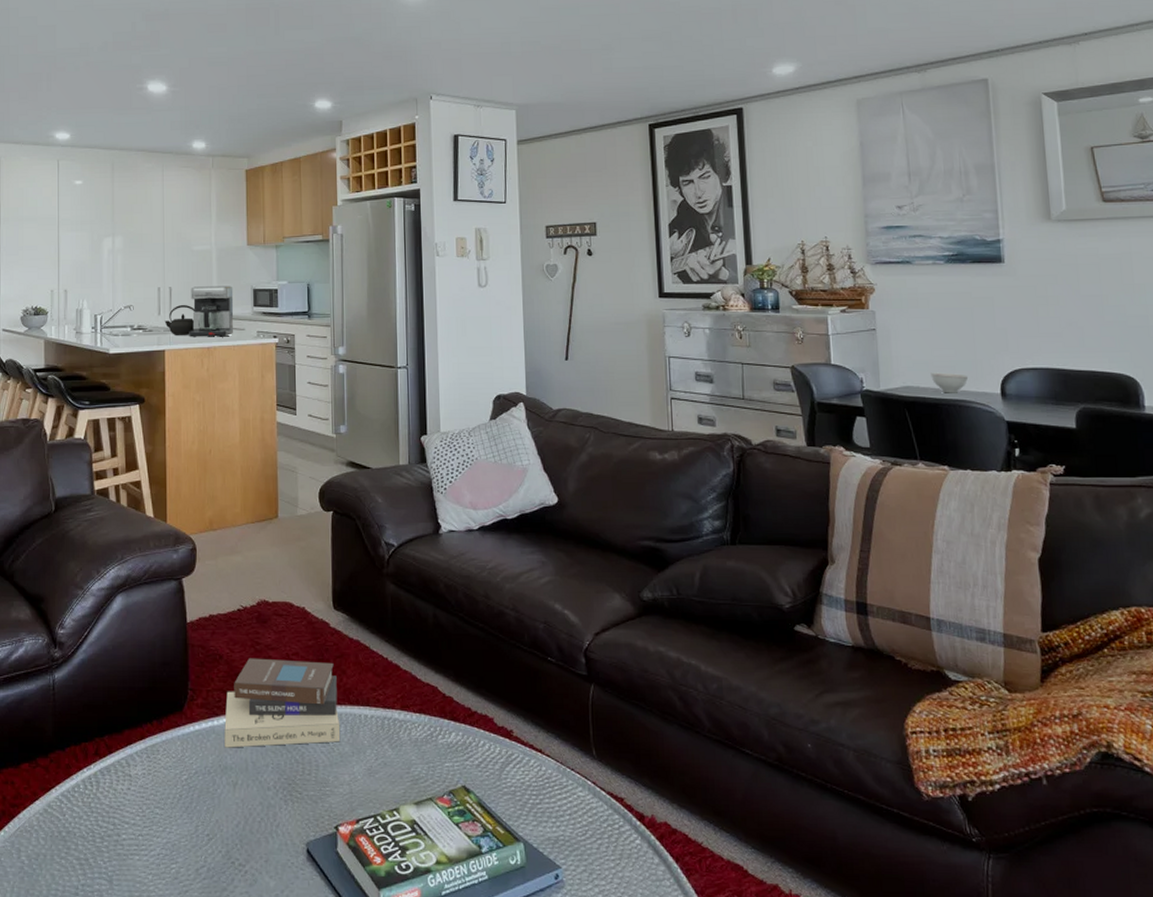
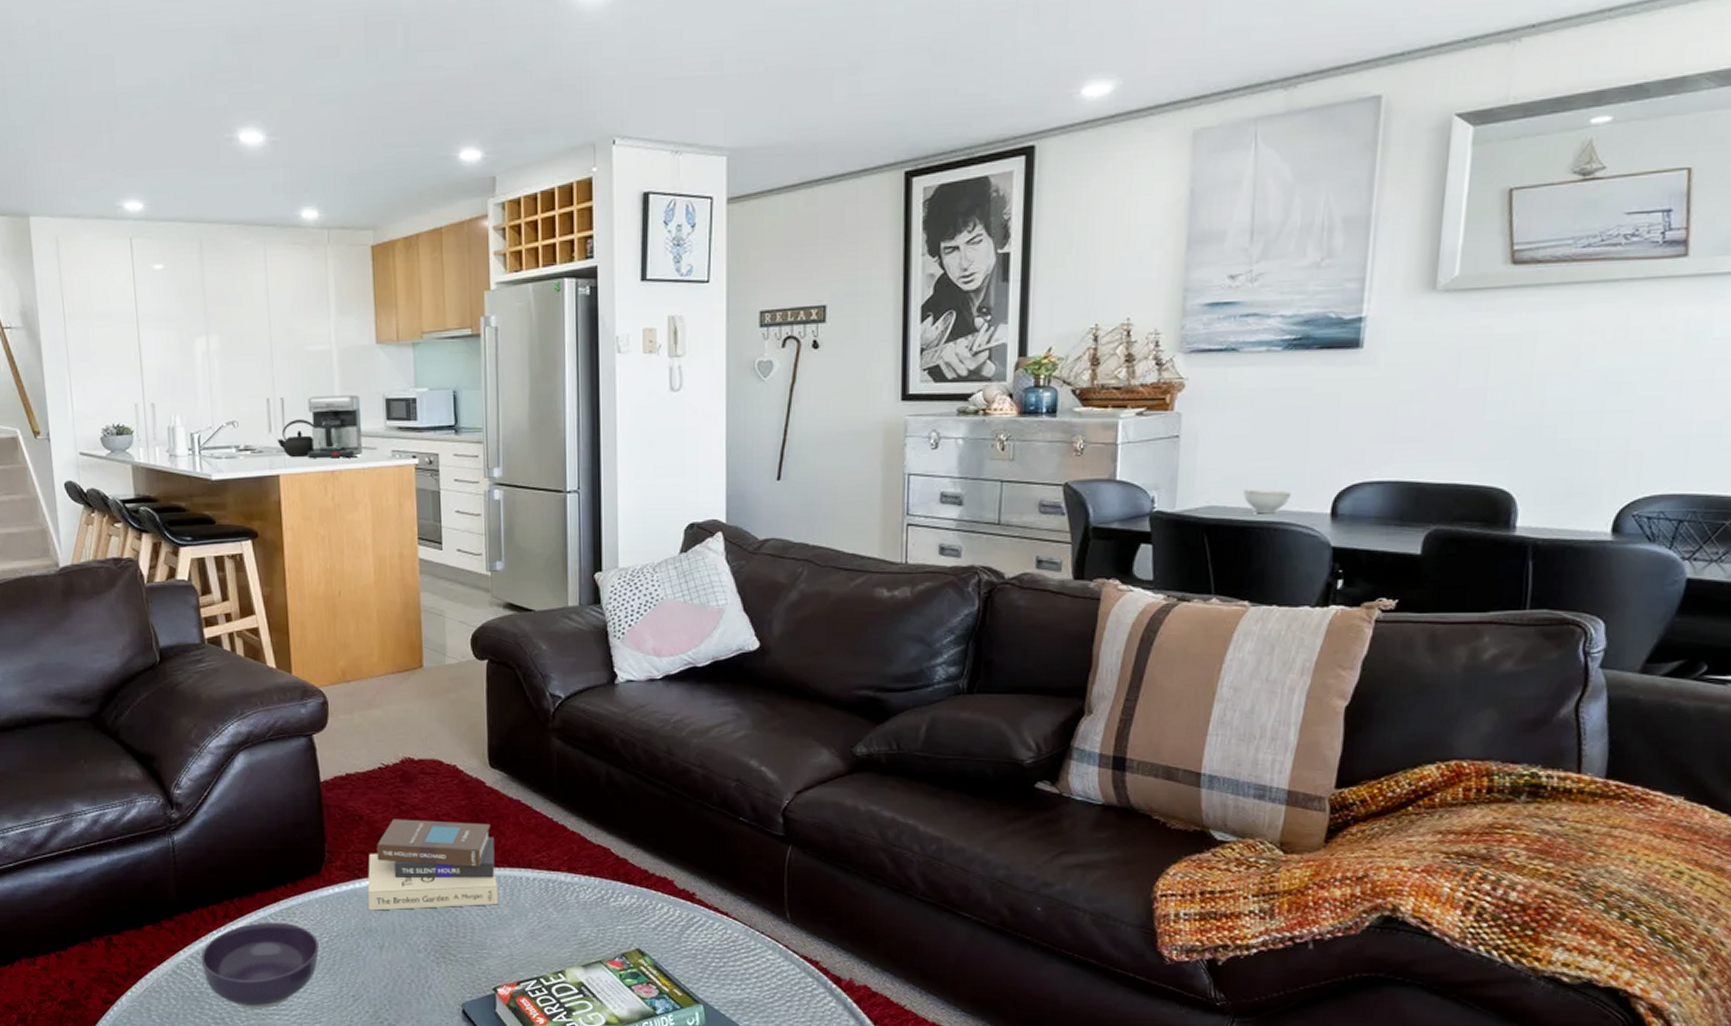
bowl: none [71,759,179,849] -> present [200,922,319,1009]

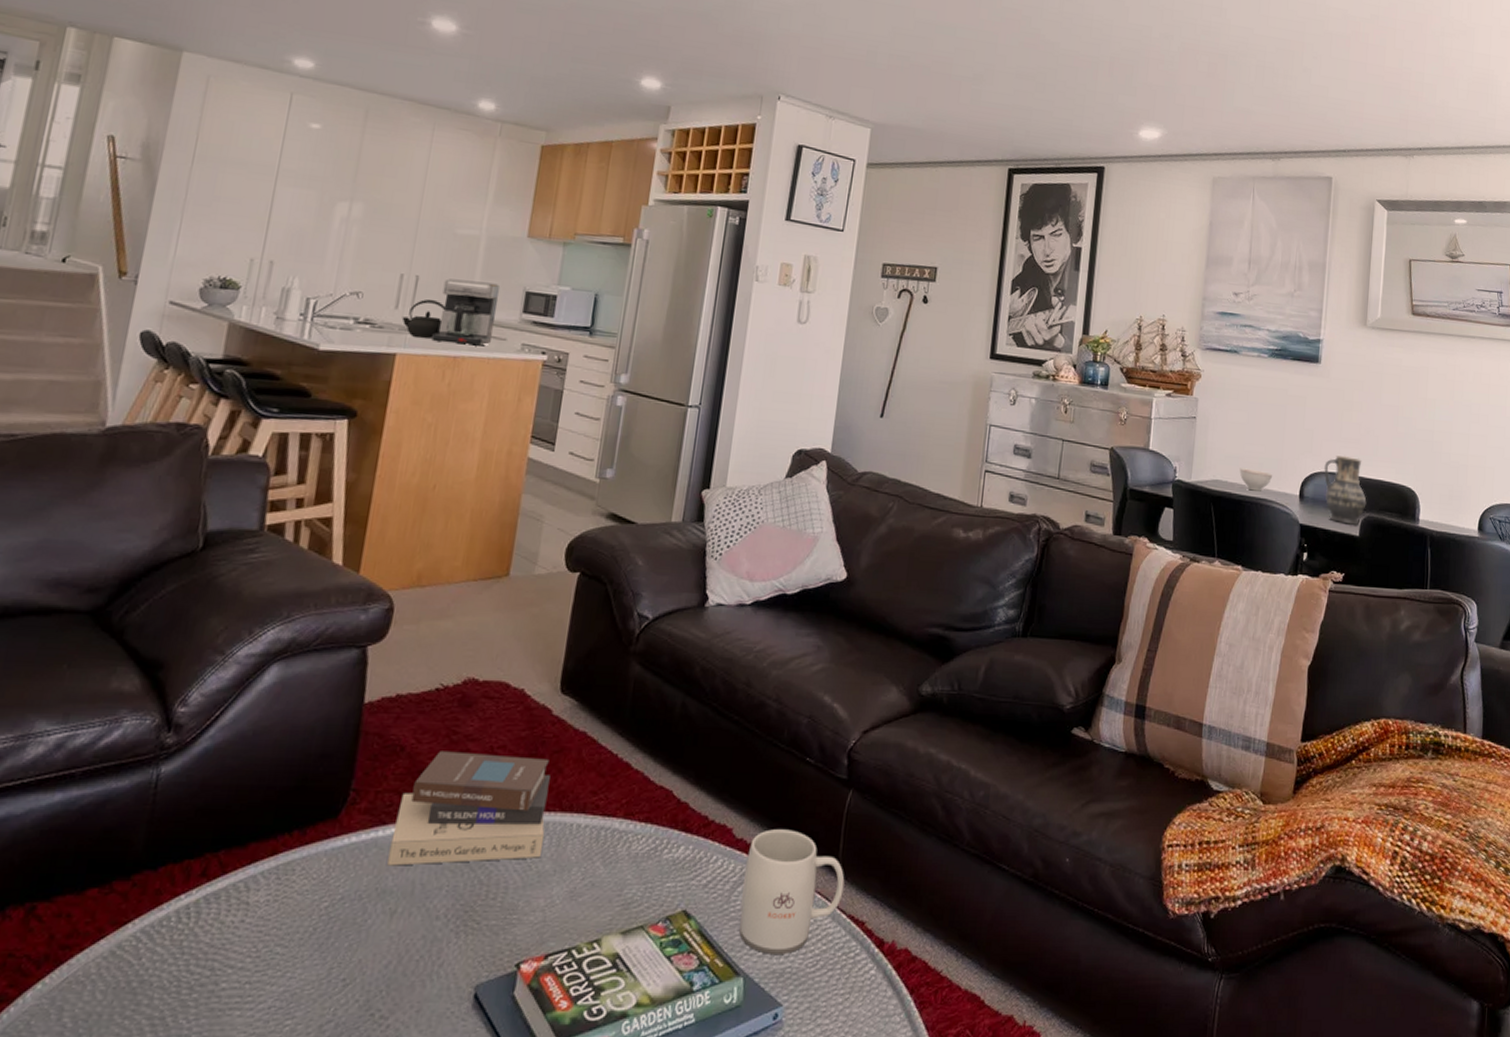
bowl: present [200,922,319,1009] -> none [152,881,316,1002]
mug: none [690,881,793,987] -> present [739,829,845,954]
vase: none [1368,458,1433,542] -> present [1324,455,1367,525]

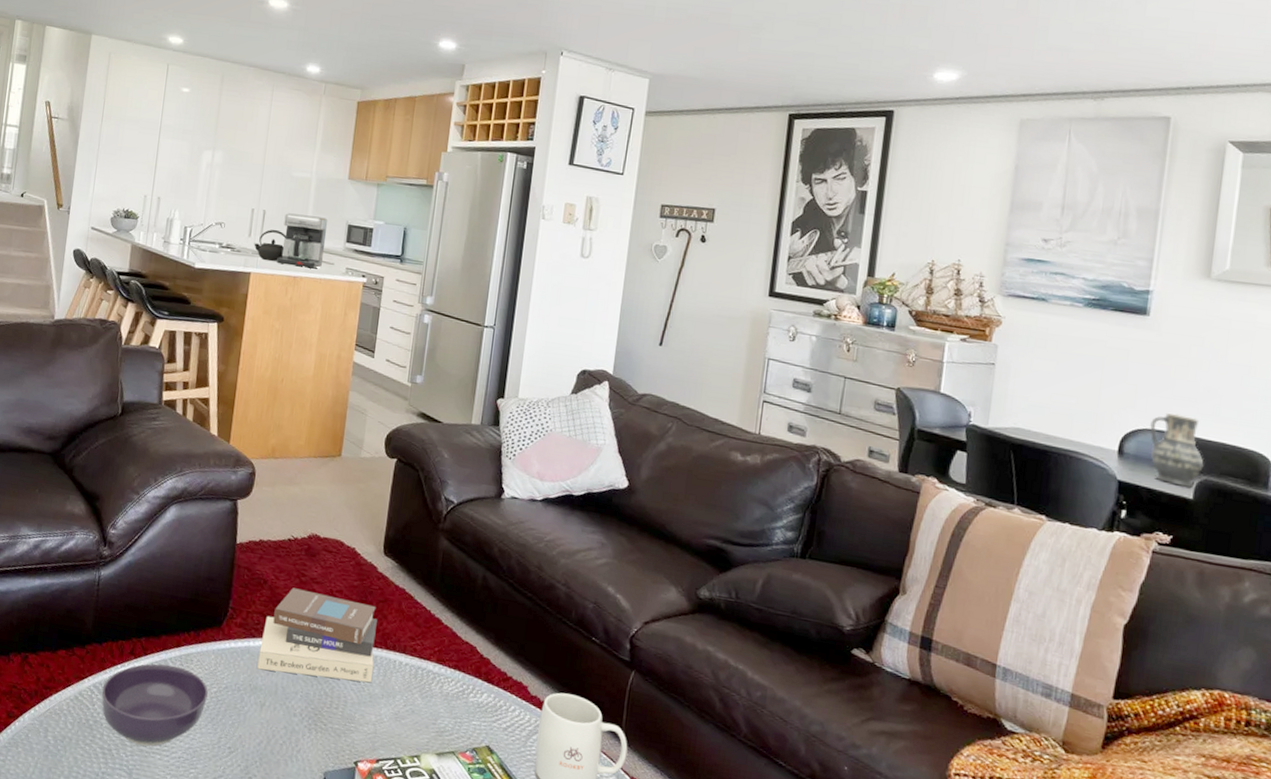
bowl: none [152,881,316,1002] -> present [101,663,208,747]
bowl: present [1239,468,1273,491] -> none [1045,417,1086,443]

